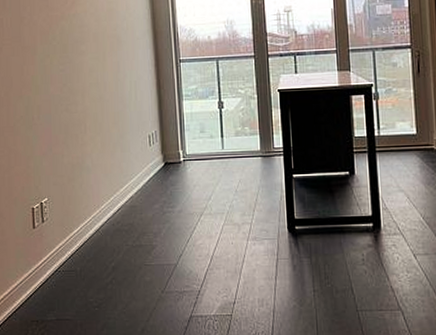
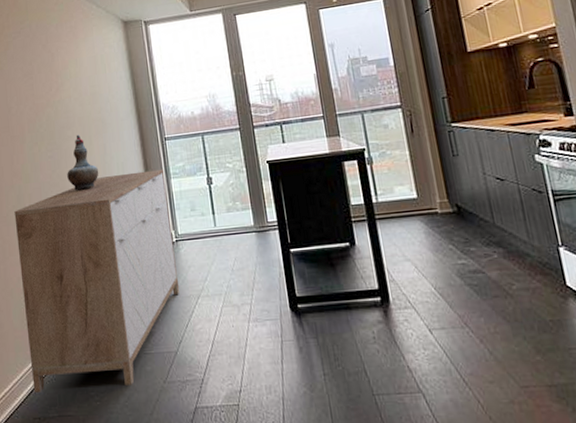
sideboard: none [22,90,184,297] -> present [14,169,180,393]
decorative vase: none [78,50,111,106] -> present [67,134,99,191]

